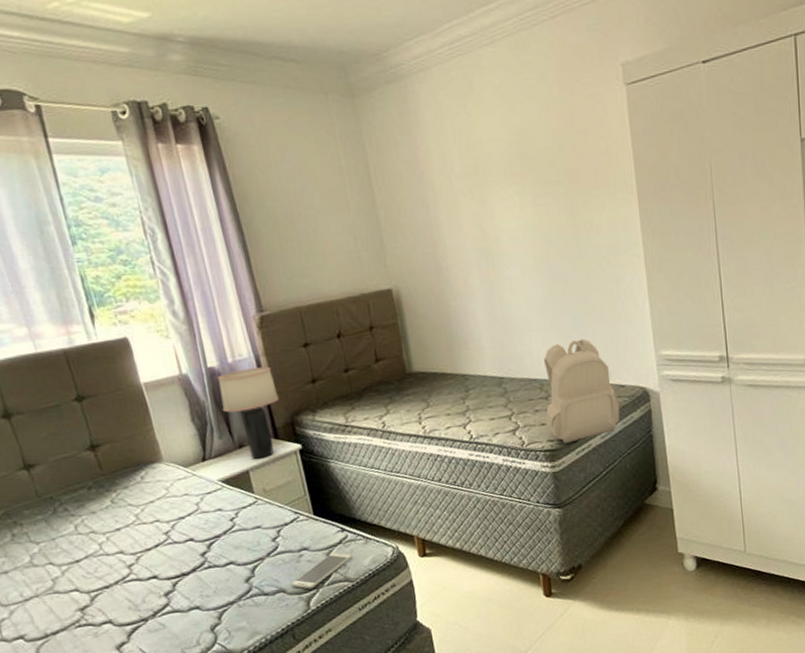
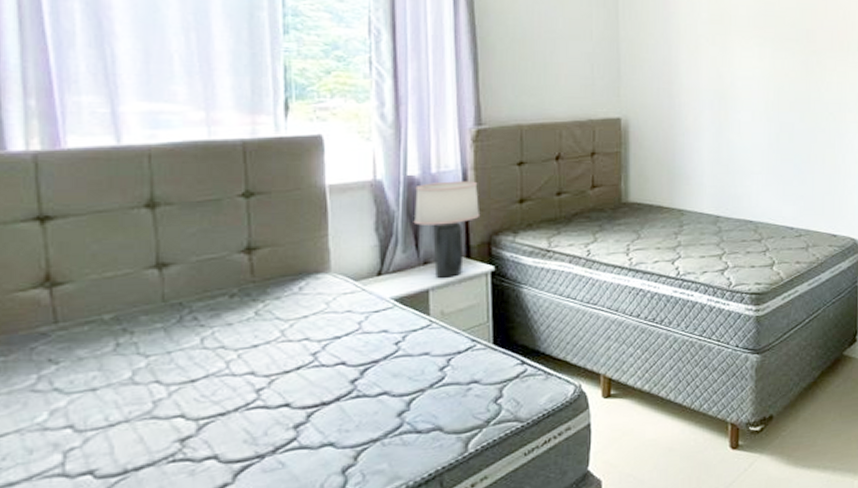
smartphone: present [291,552,352,589] -> none [451,387,527,429]
backpack: present [543,338,620,444] -> none [756,186,829,289]

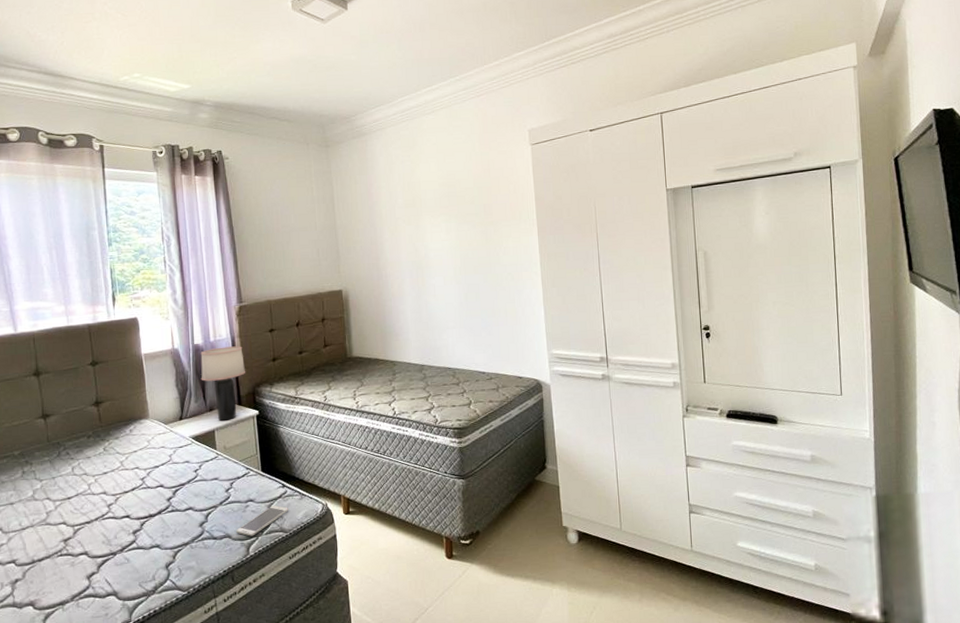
smartphone: none [451,387,527,429] -> present [236,505,288,537]

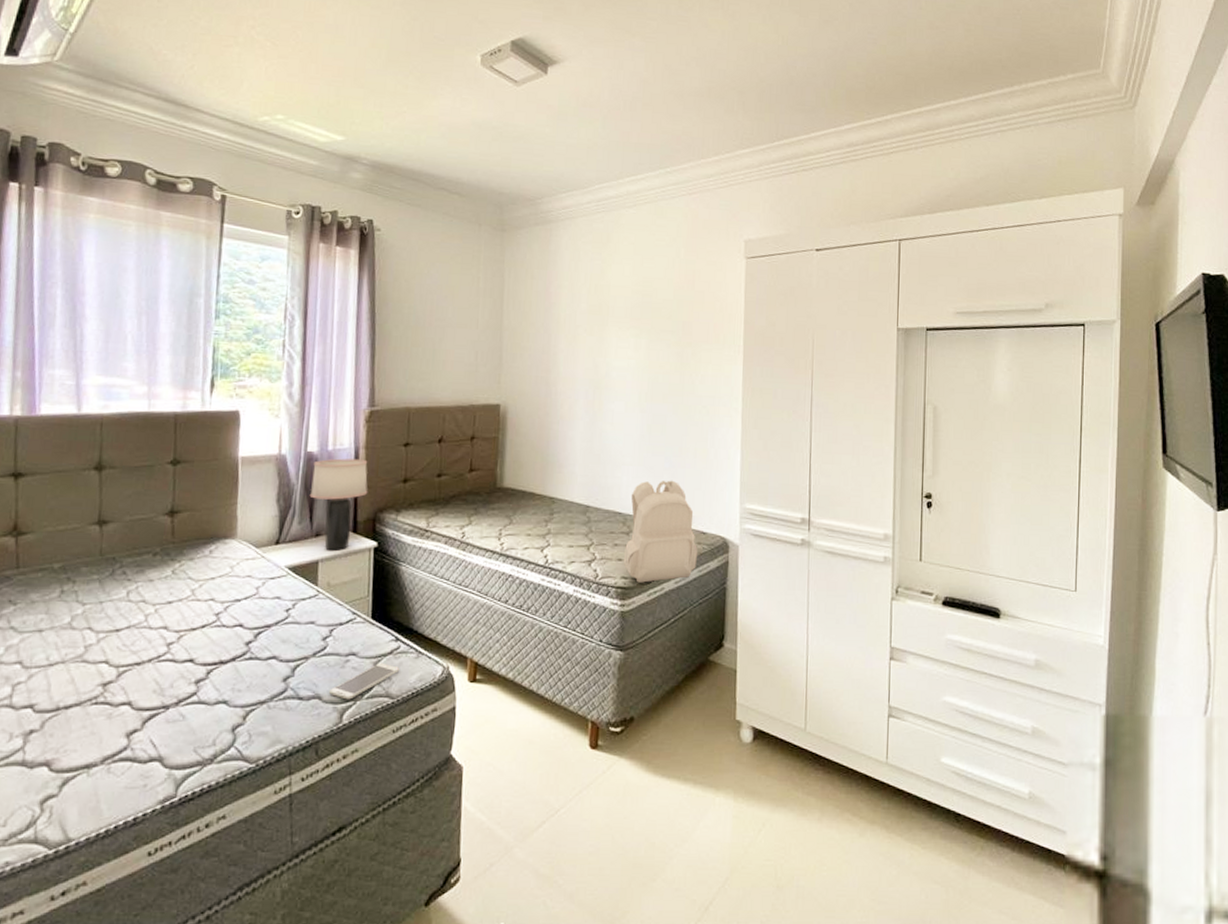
backpack: none [456,337,517,424] -> present [623,480,697,584]

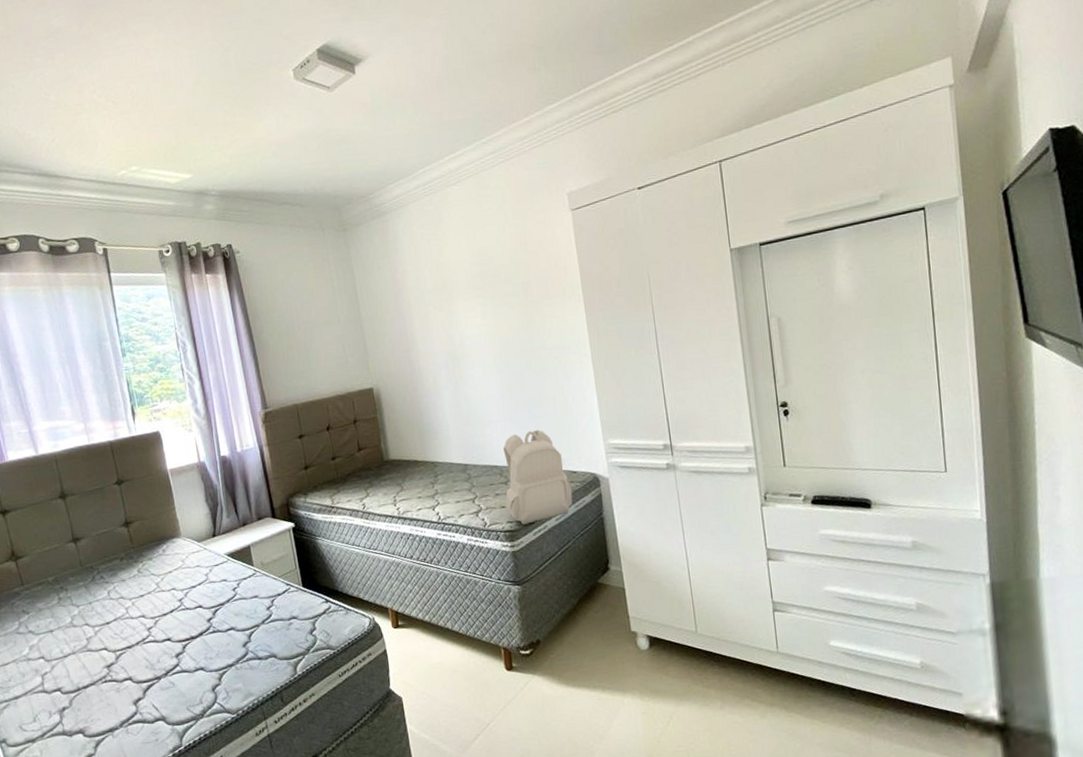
table lamp: present [309,458,368,550] -> none [228,455,278,536]
smartphone: present [329,662,399,700] -> none [281,621,334,655]

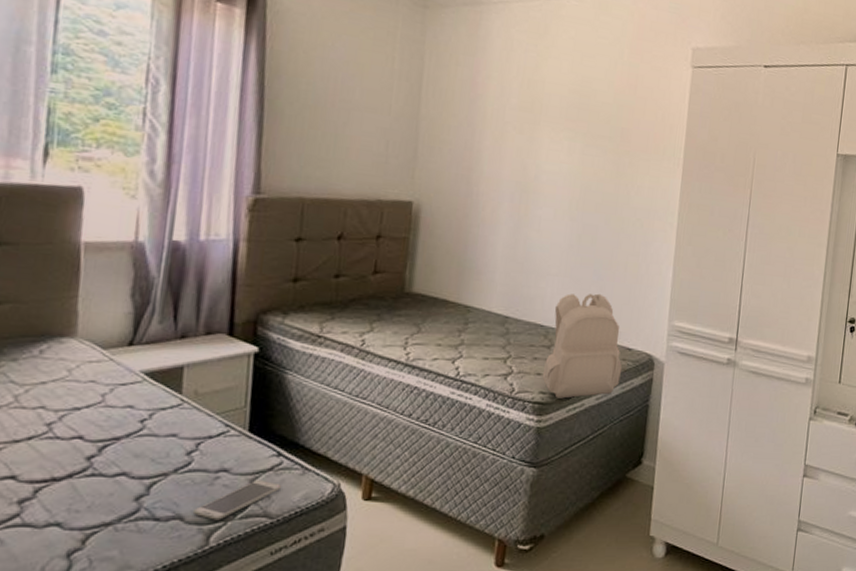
smartphone: none [281,621,334,655] -> present [194,479,281,520]

